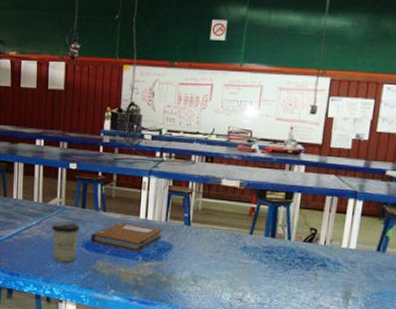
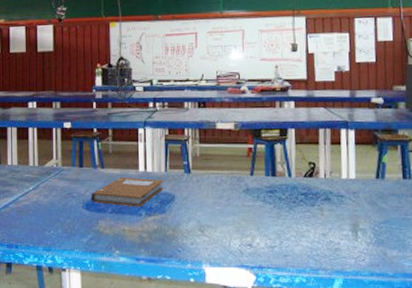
cup: present [51,220,80,263] -> none [49,182,79,227]

